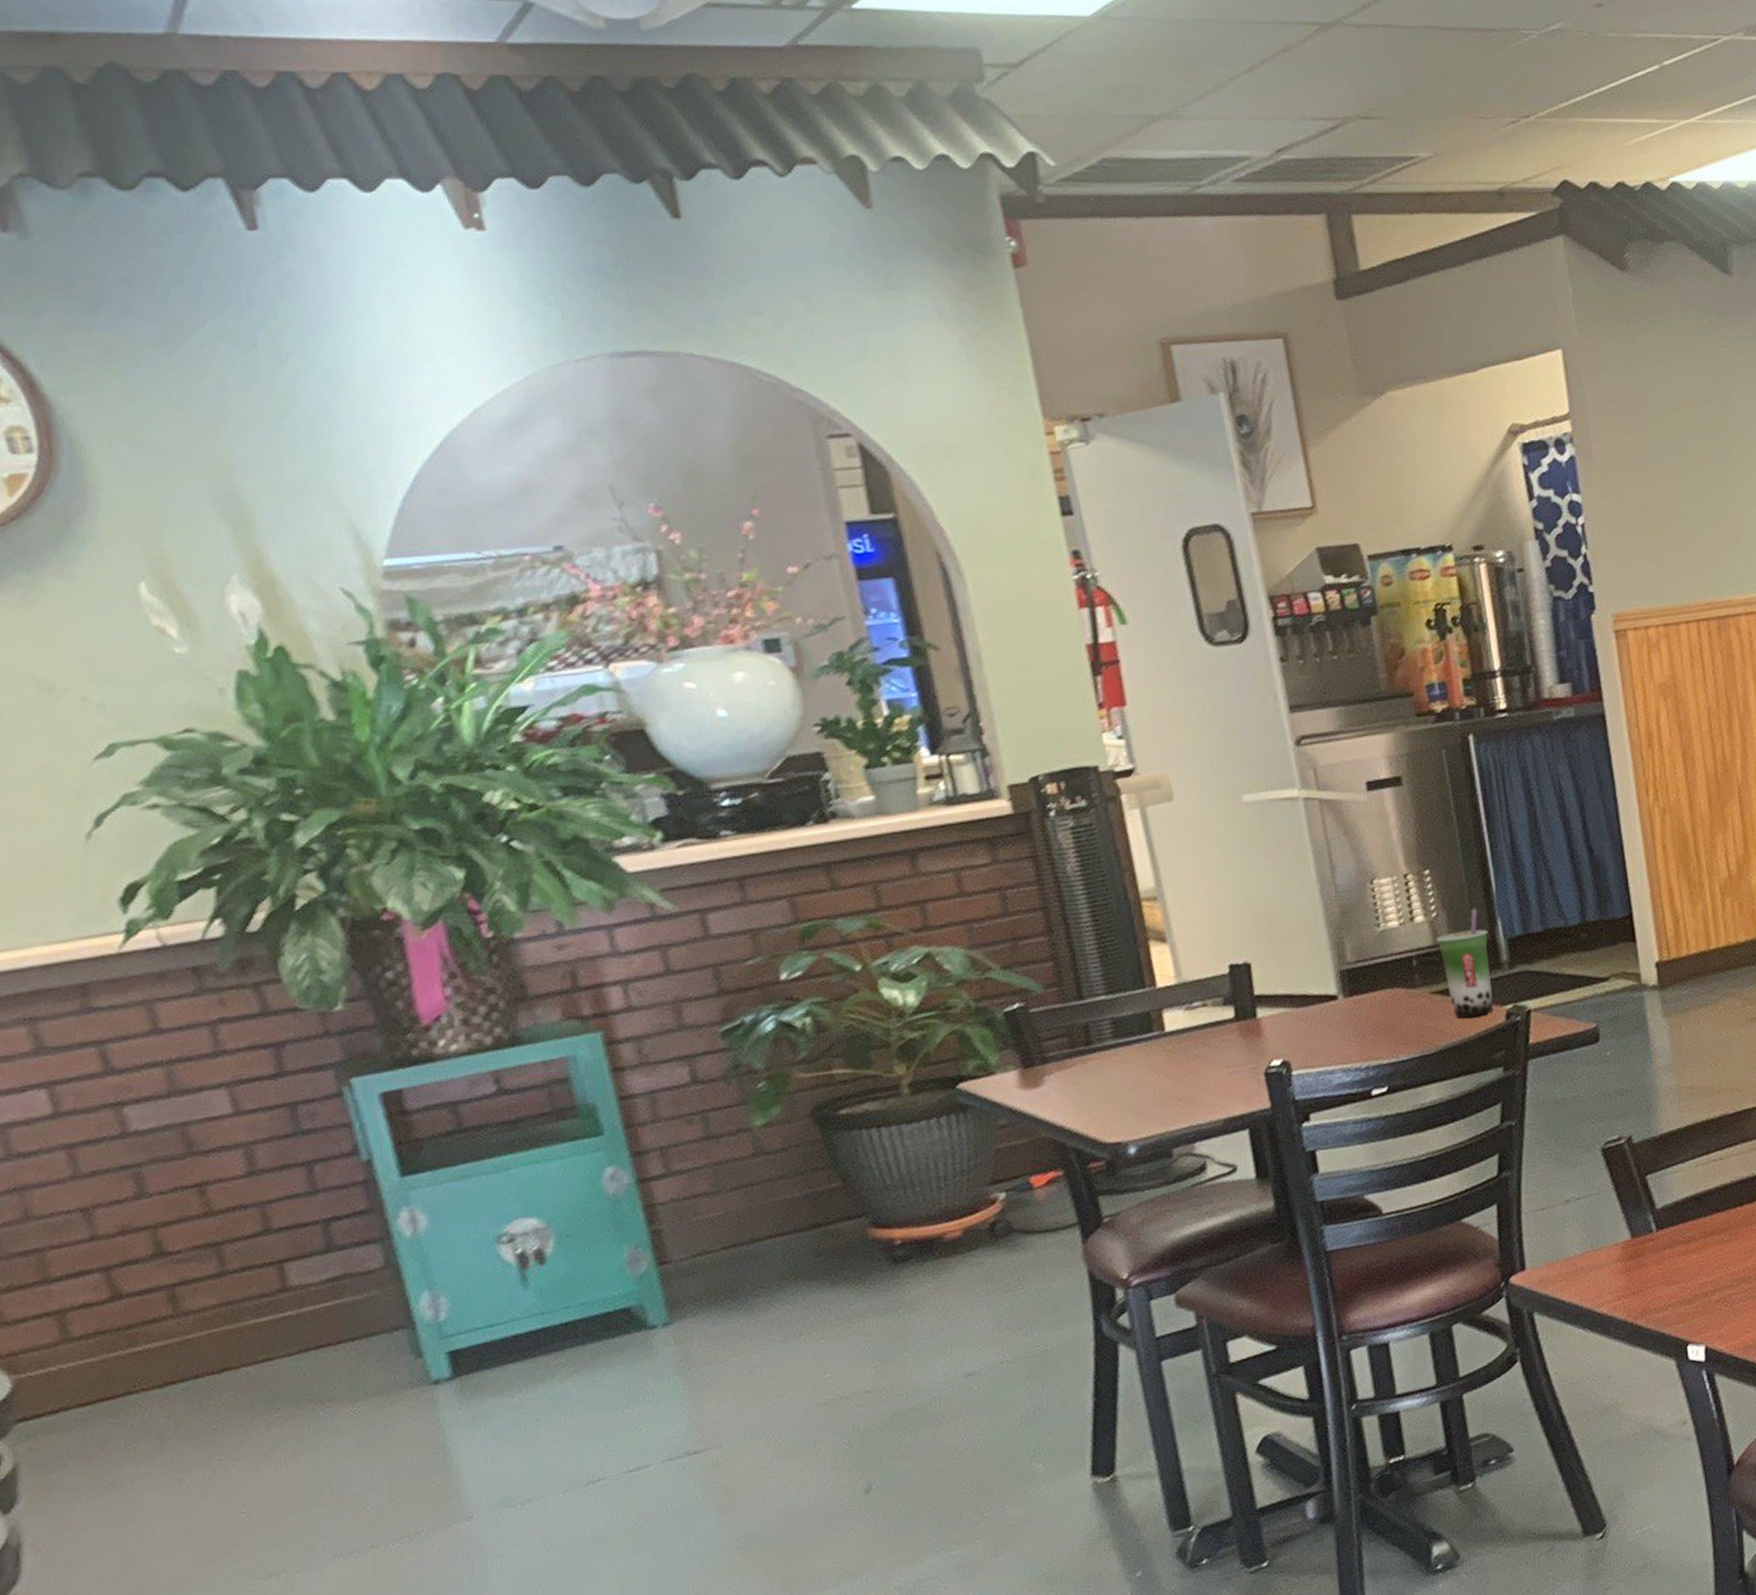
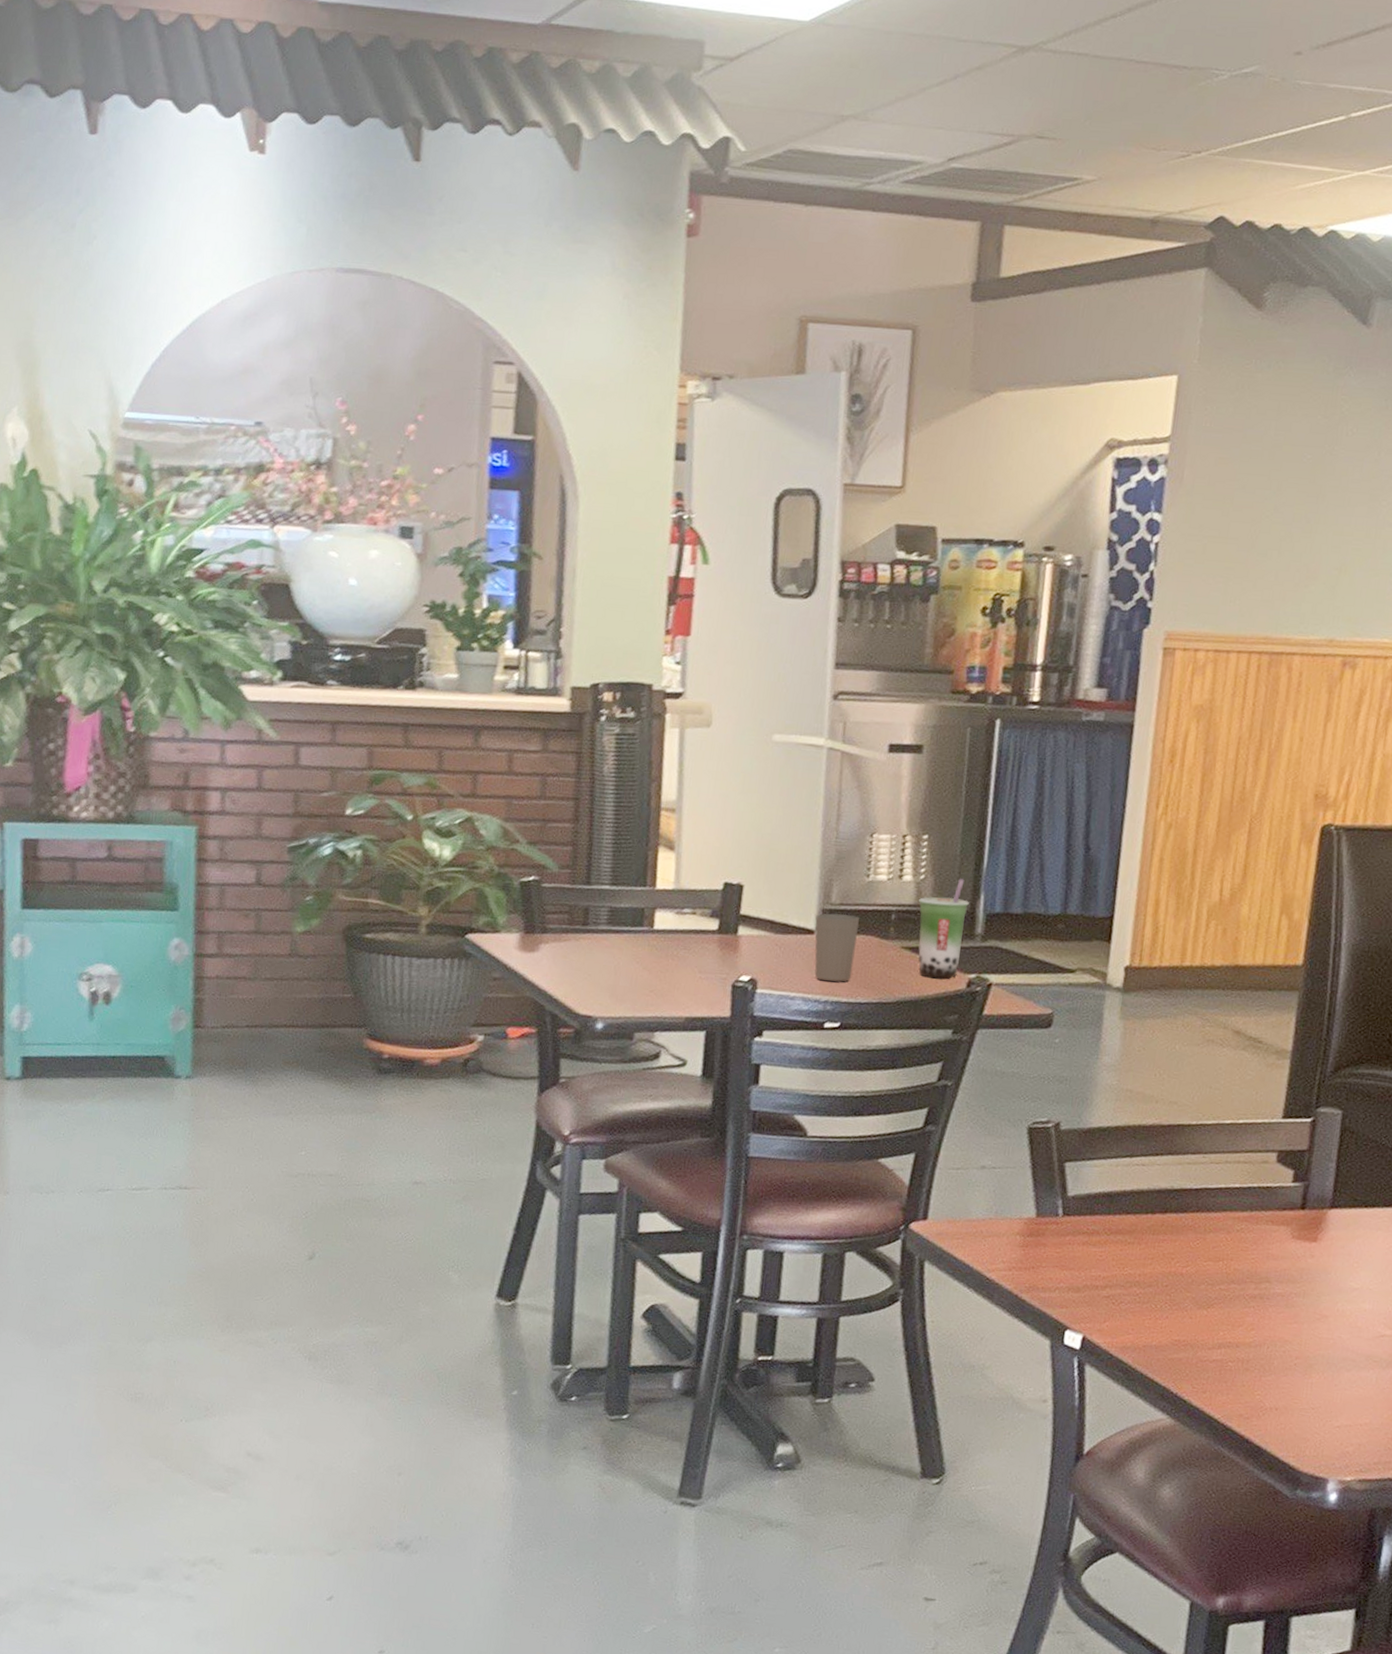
cup: none [1335,970,1388,1047] -> present [814,913,860,982]

